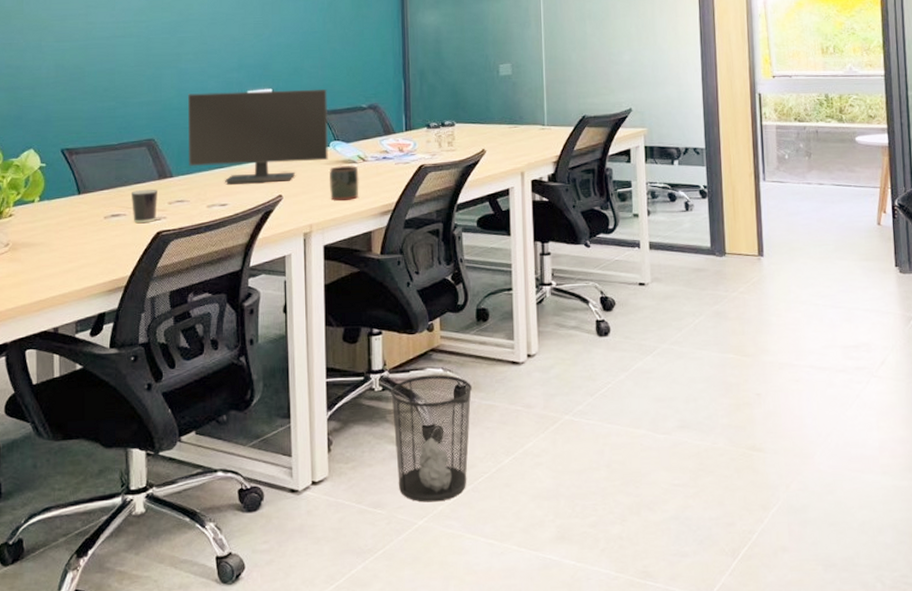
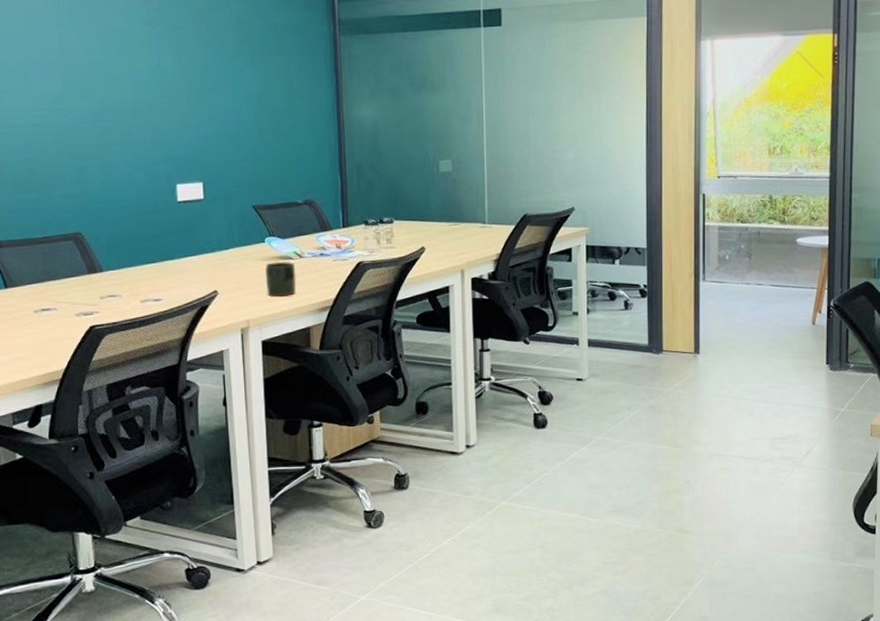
mug: present [132,189,157,224] -> none [61,283,89,318]
monitor: present [187,89,328,185] -> none [114,183,264,280]
waste bin: present [391,374,473,502] -> none [332,464,413,580]

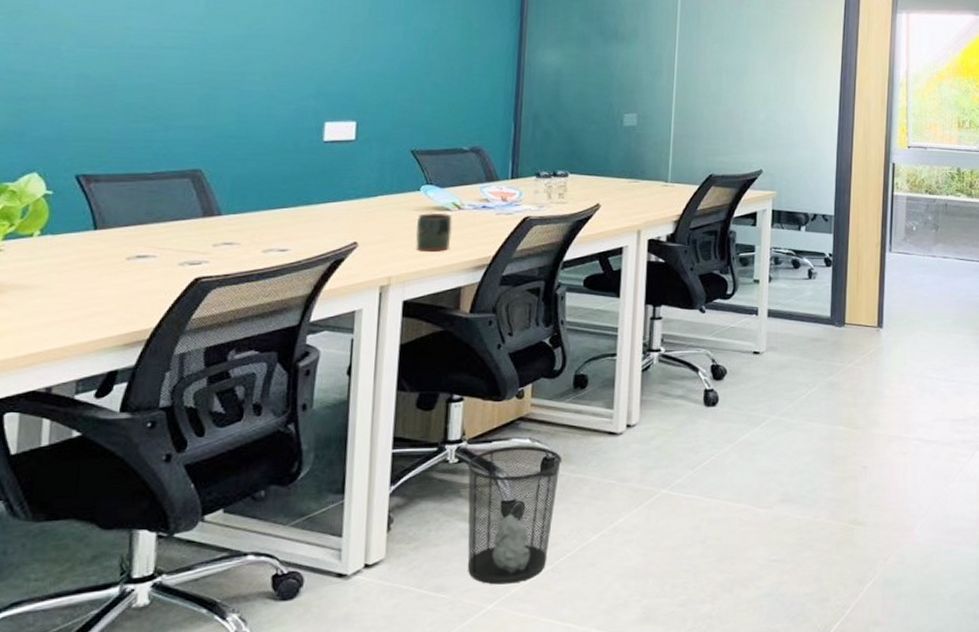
waste bin: none [332,464,413,580] -> present [467,445,563,585]

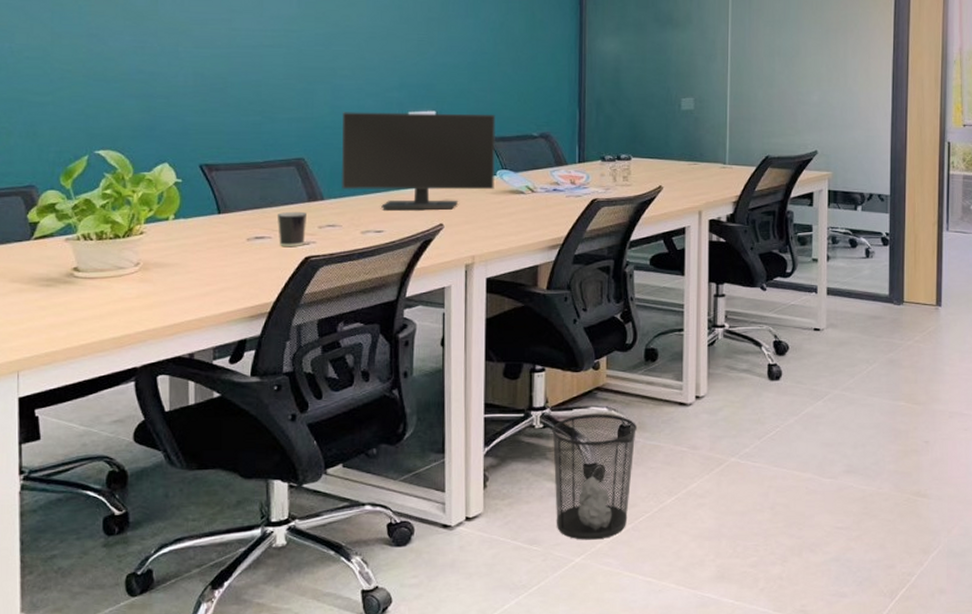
mug: none [164,227,200,268] -> present [278,211,306,247]
monitor: none [242,120,423,228] -> present [341,112,496,211]
mug: present [415,213,452,251] -> none [494,196,527,232]

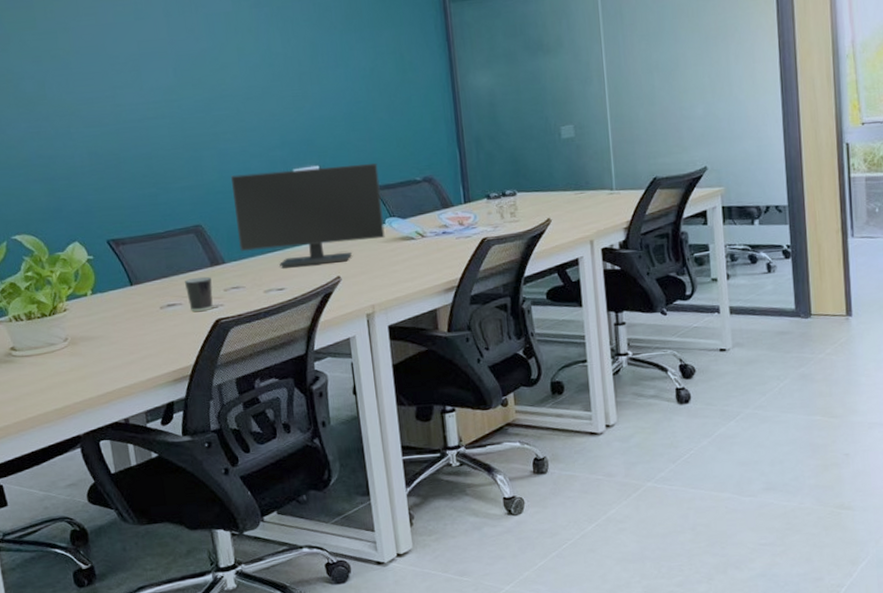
waste bin: present [552,413,638,540] -> none [468,448,552,569]

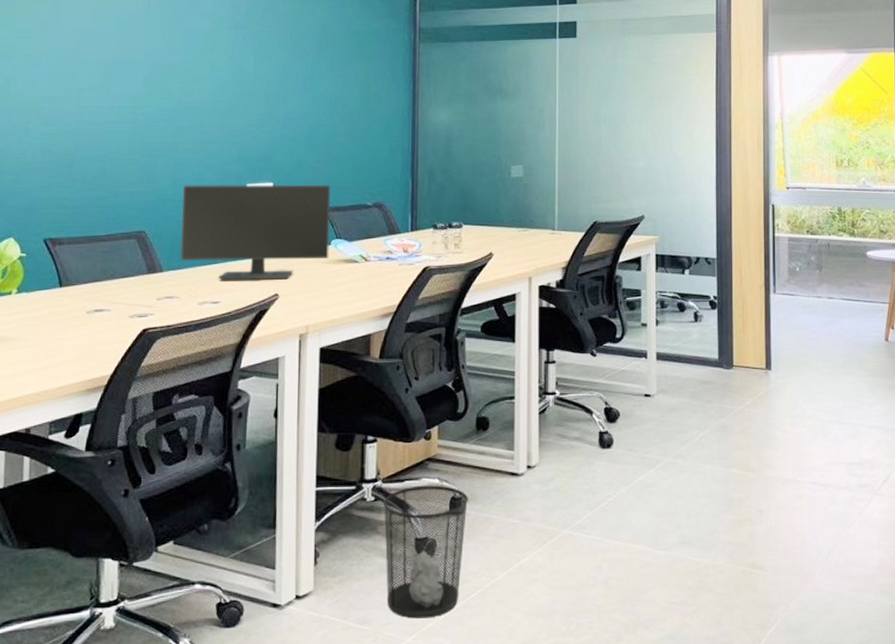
mug: present [185,276,213,312] -> none [117,283,145,320]
waste bin: none [468,448,552,569] -> present [383,485,469,619]

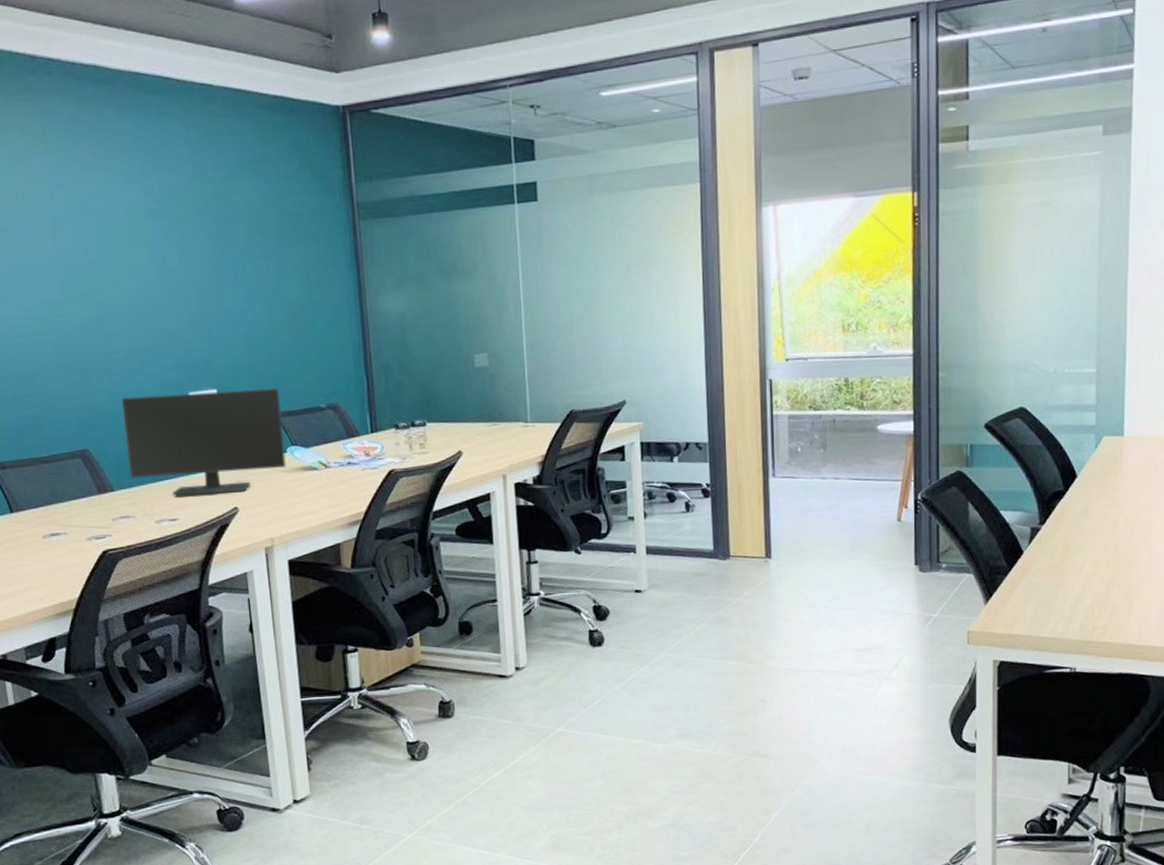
waste bin: present [383,485,469,619] -> none [371,690,458,817]

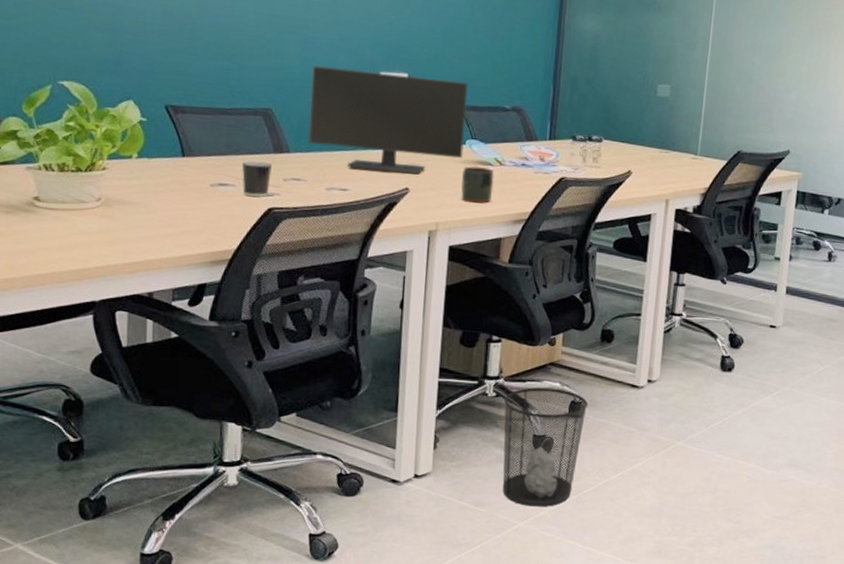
mug: none [70,504,101,542] -> present [242,161,272,197]
mug: none [288,473,323,511] -> present [461,166,494,203]
waste bin: none [371,690,458,817] -> present [502,387,589,507]

